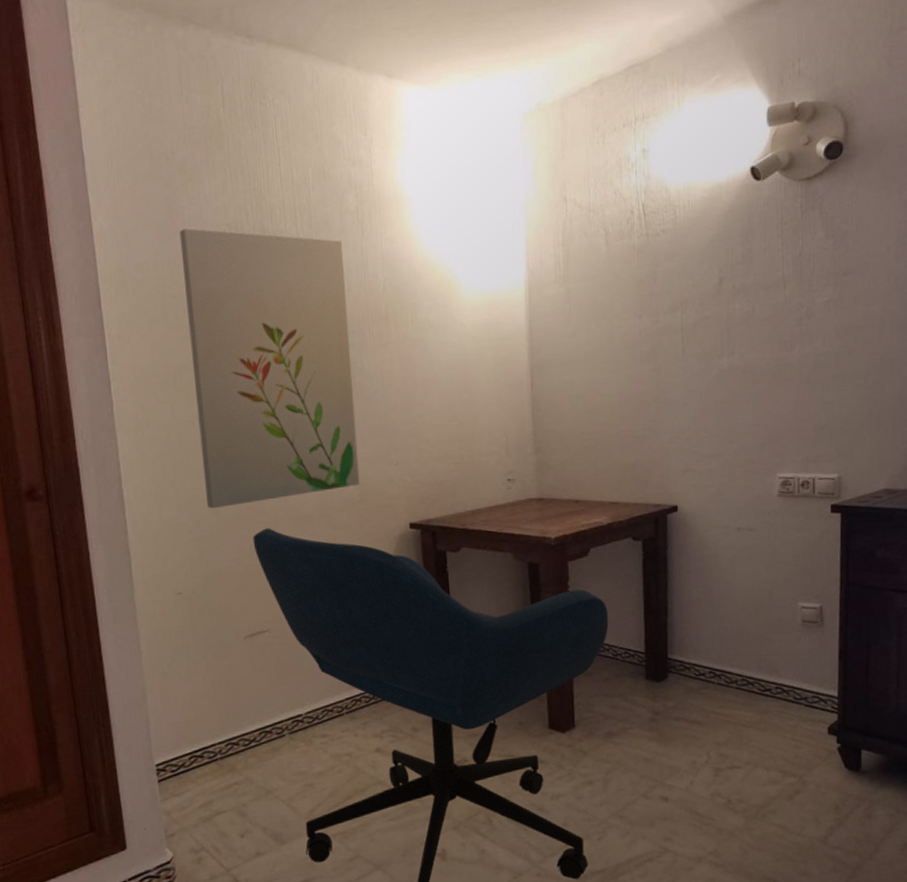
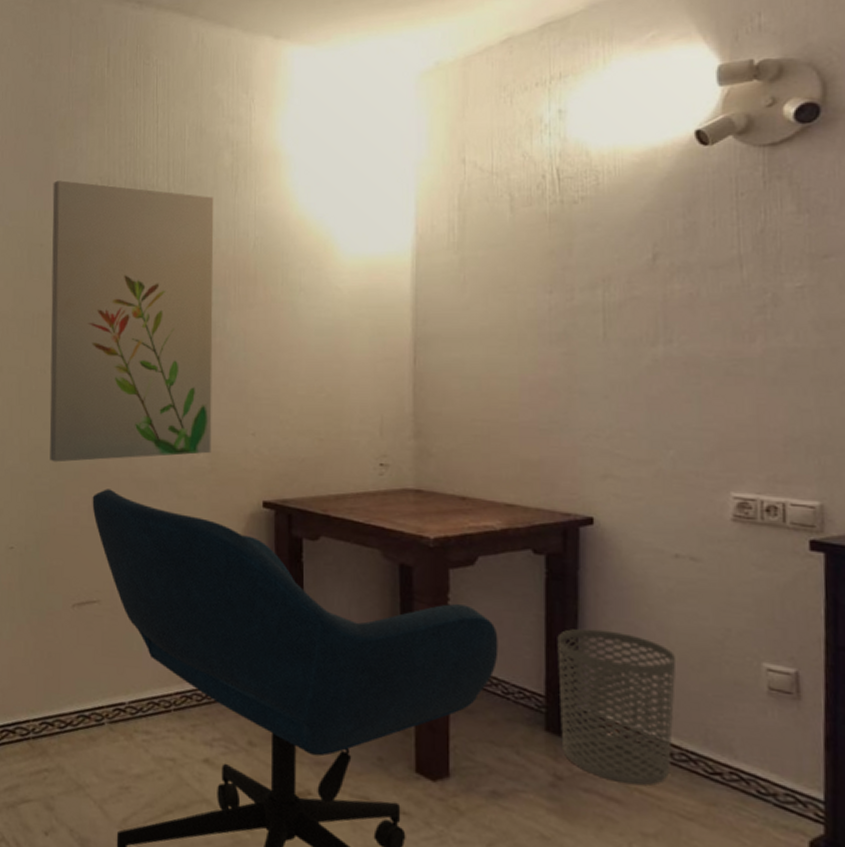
waste bin: none [652,594,739,709] -> present [557,628,677,785]

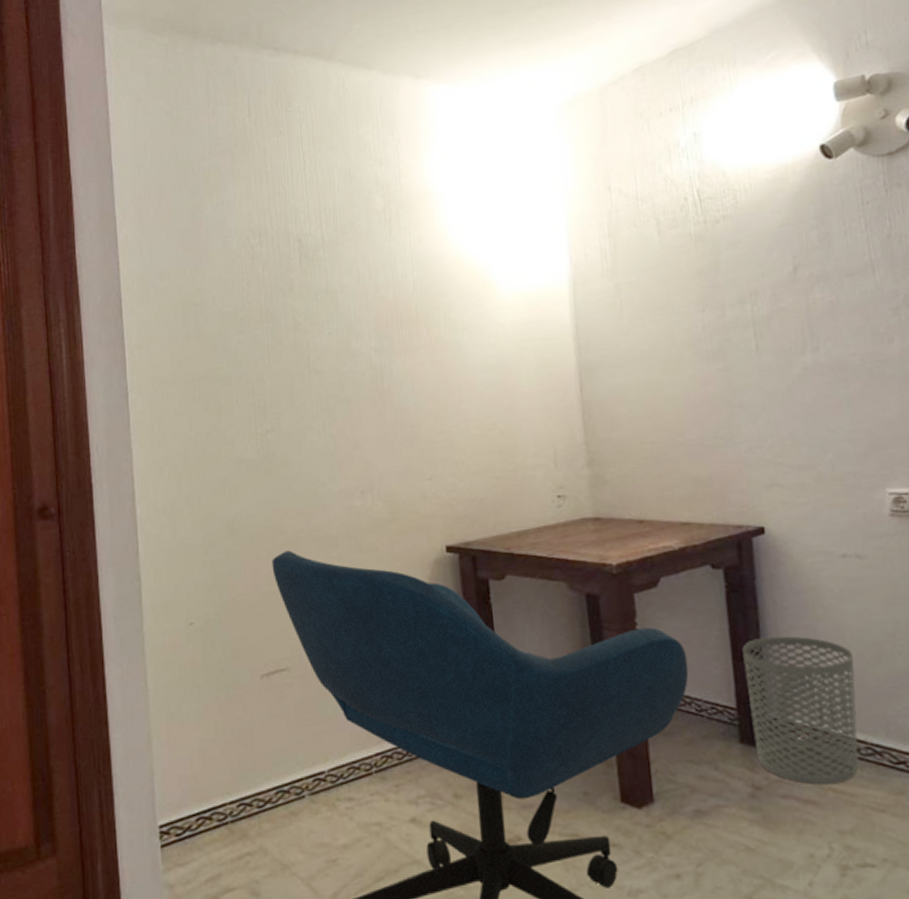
wall art: present [49,180,214,463] -> none [202,235,390,529]

